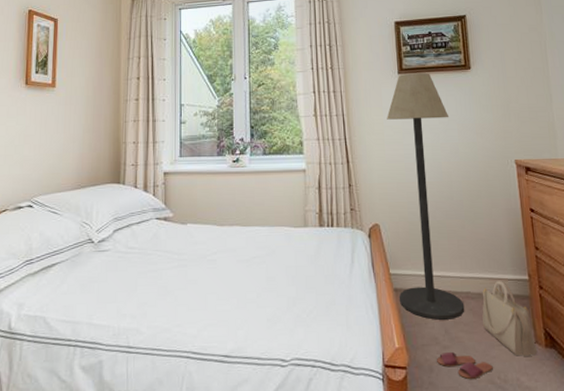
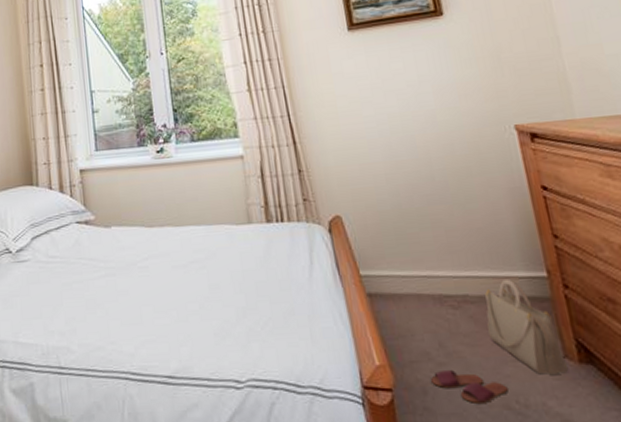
floor lamp: present [387,73,464,320] -> none [338,25,462,331]

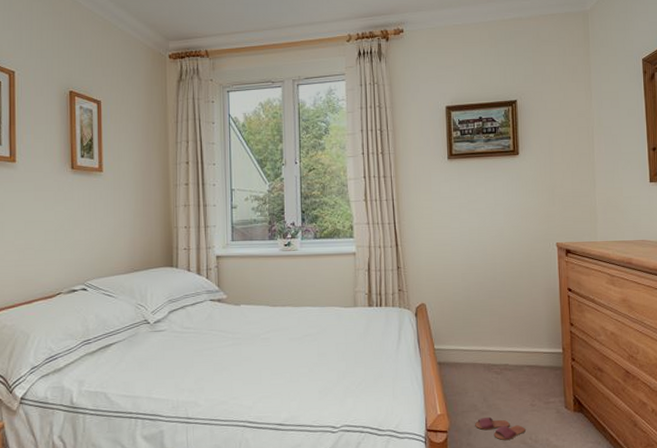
handbag: present [485,278,569,375] -> none [517,353,567,420]

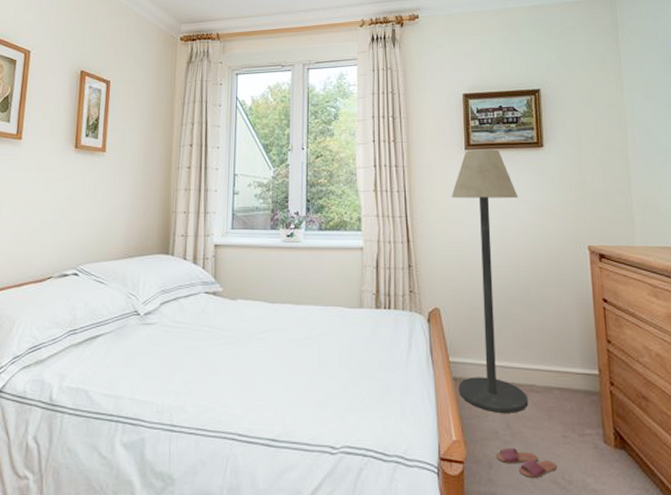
floor lamp: none [435,158,502,390] -> present [451,149,527,413]

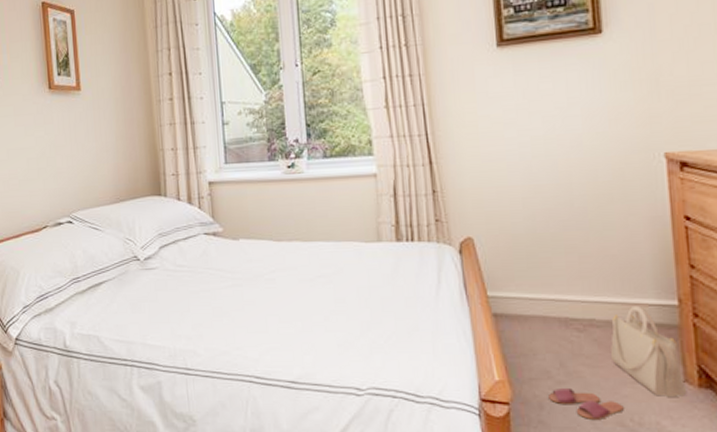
floor lamp: present [451,149,527,413] -> none [481,42,586,351]
handbag: none [546,373,606,456] -> present [610,305,688,397]

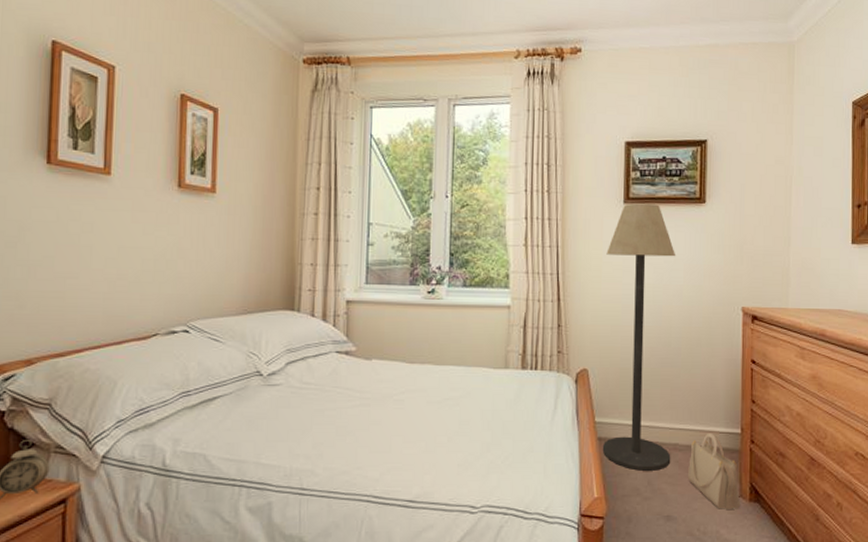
floor lamp: none [481,42,586,351] -> present [602,203,676,471]
slippers: present [549,387,624,419] -> none [636,502,693,530]

